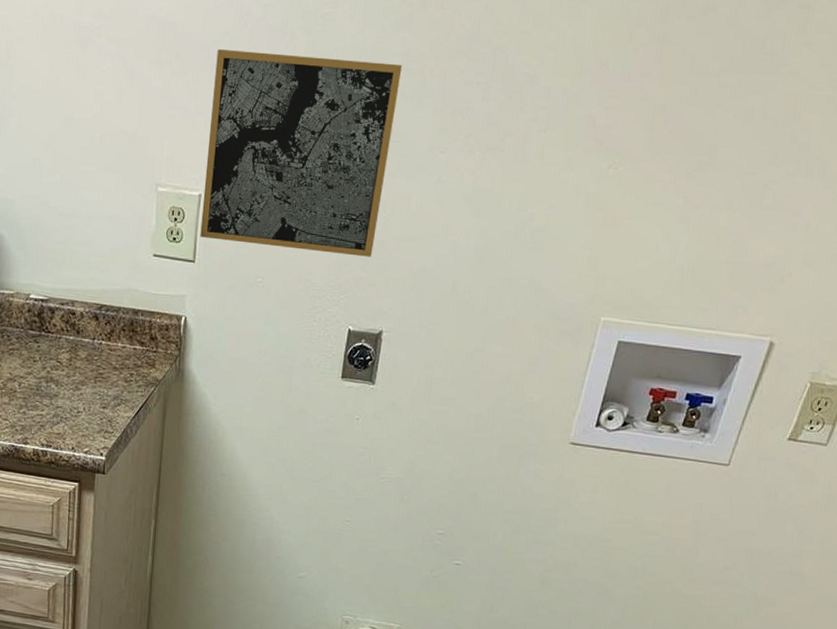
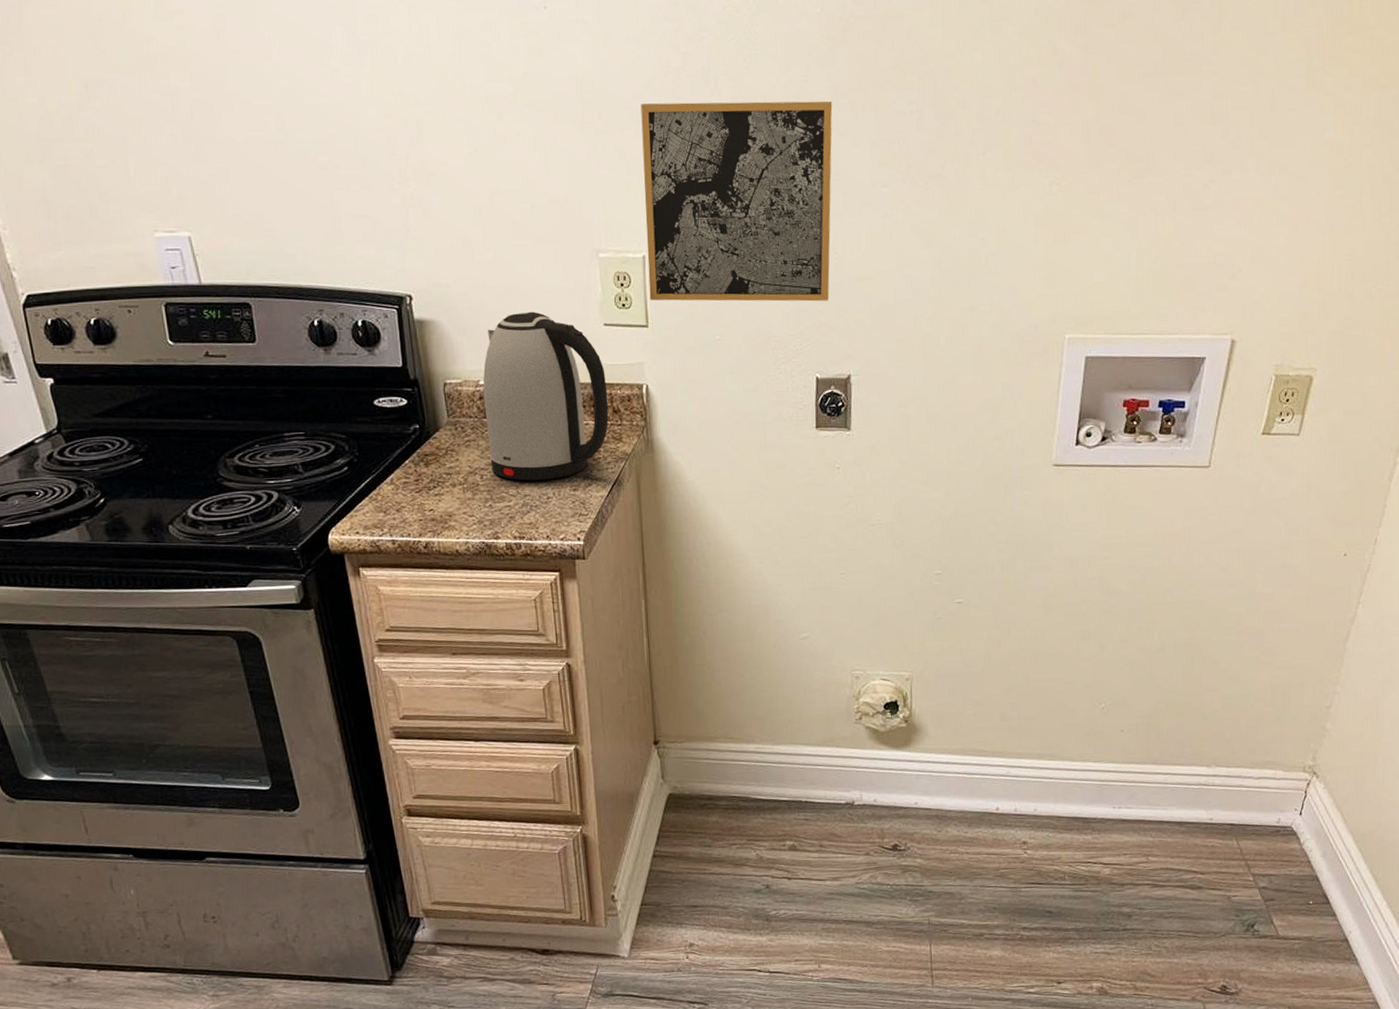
kettle: none [29,235,148,395] -> present [483,311,609,481]

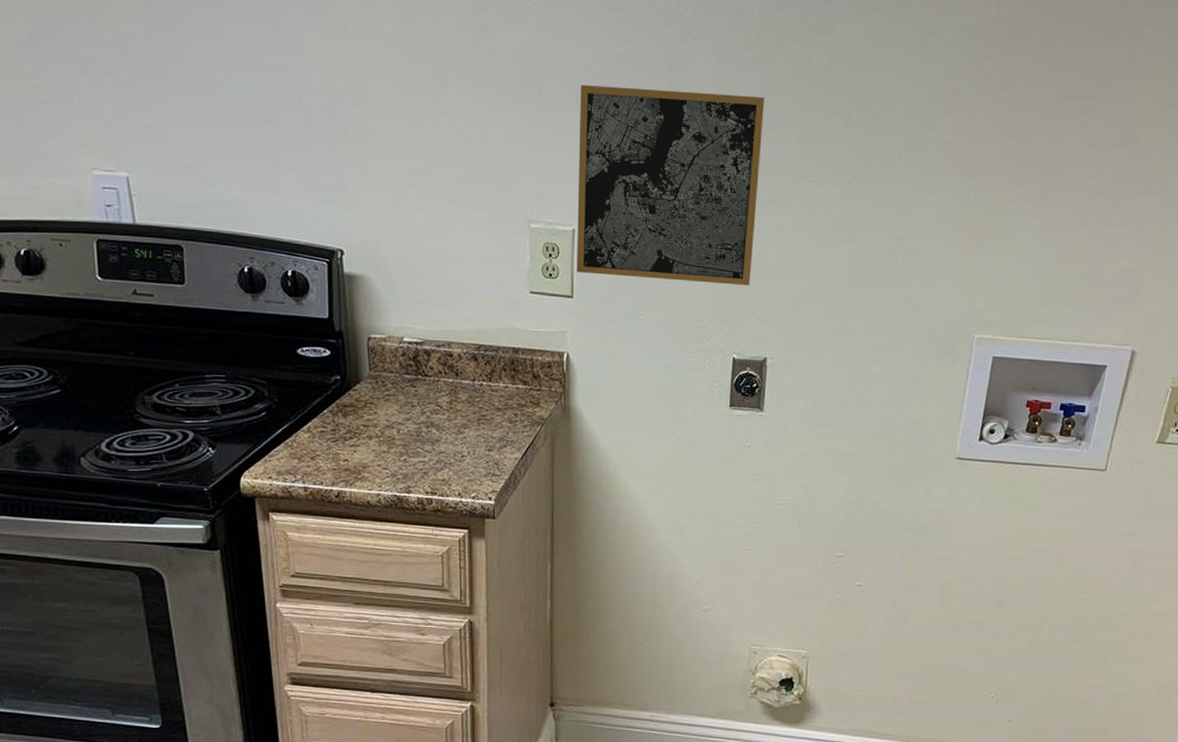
kettle: present [483,311,609,481] -> none [406,274,529,439]

